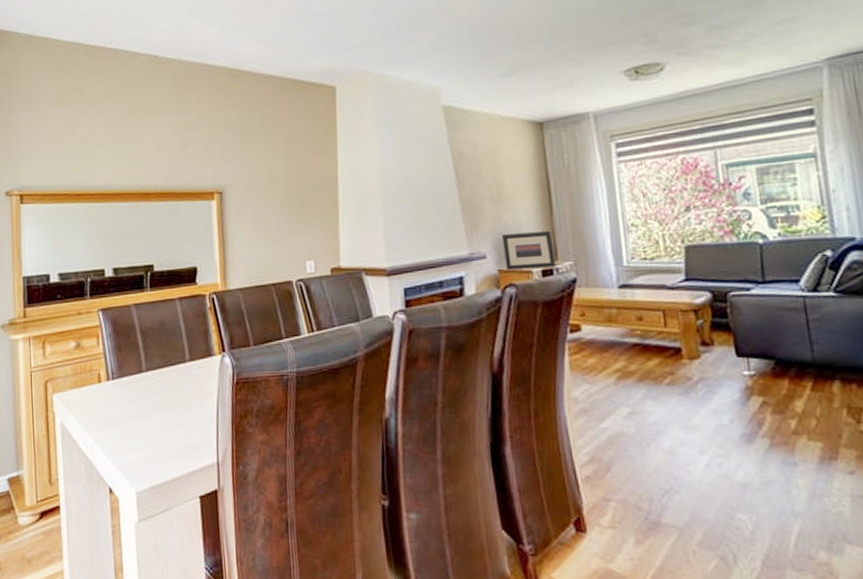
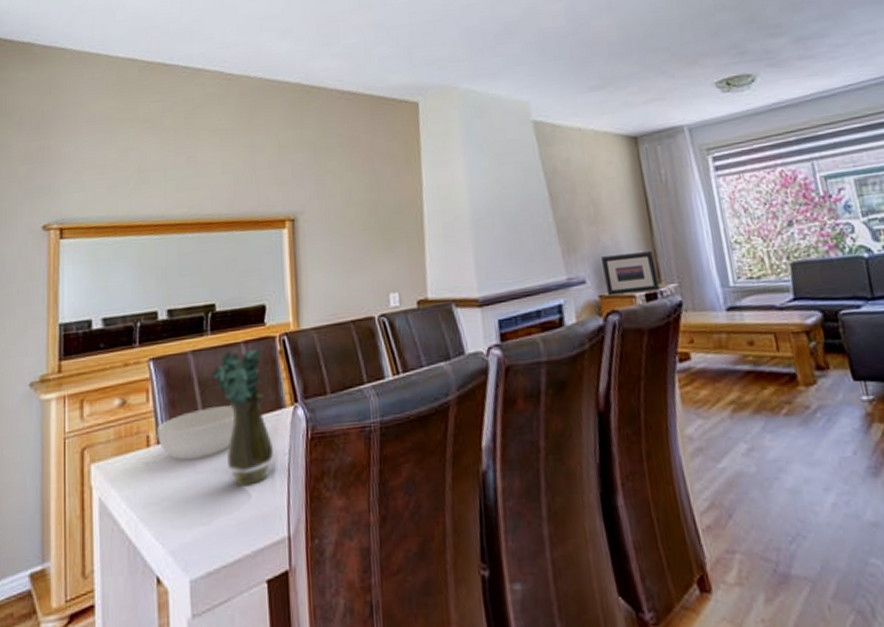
bowl: none [107,352,172,395] -> present [157,405,235,460]
vase: none [152,302,206,419] -> present [212,345,275,486]

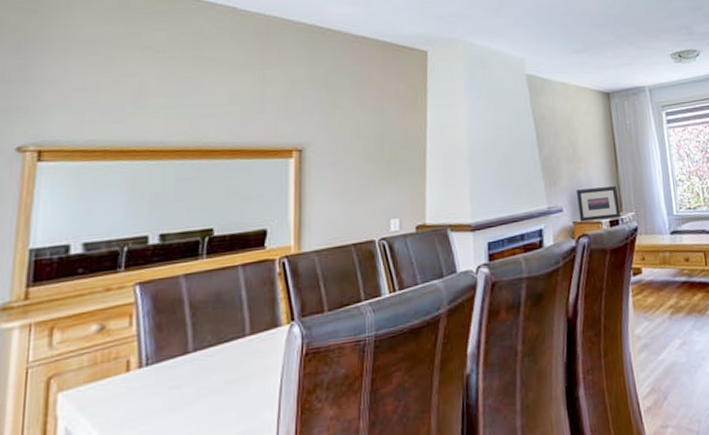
bowl: present [157,405,235,460] -> none [139,326,228,383]
vase: present [212,345,275,486] -> none [205,268,267,404]

